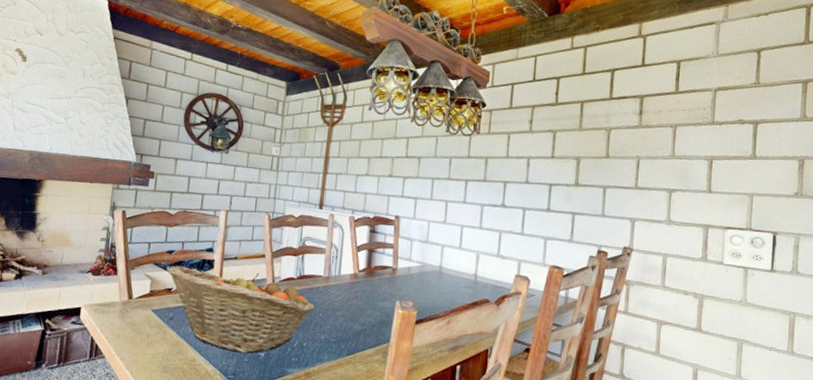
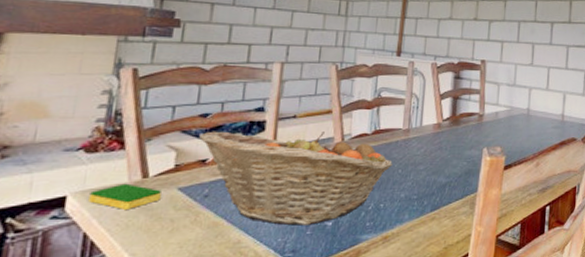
dish sponge: none [94,301,141,324] -> present [88,183,161,211]

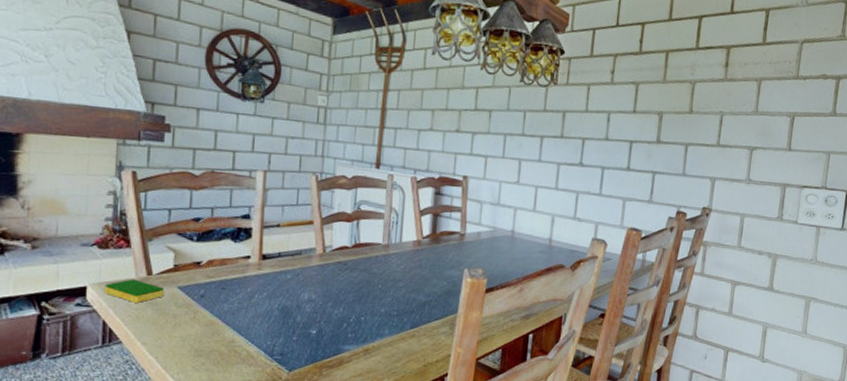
fruit basket: present [199,131,393,226] -> none [193,235,373,331]

